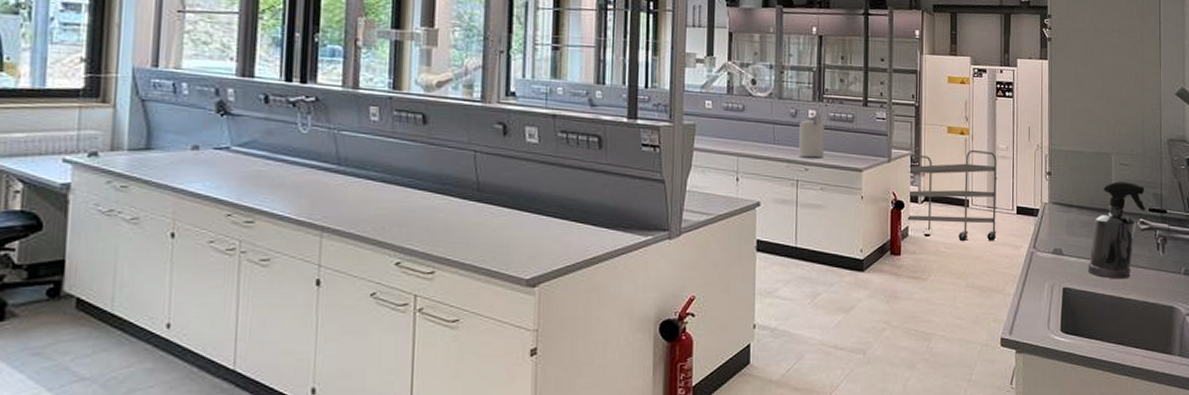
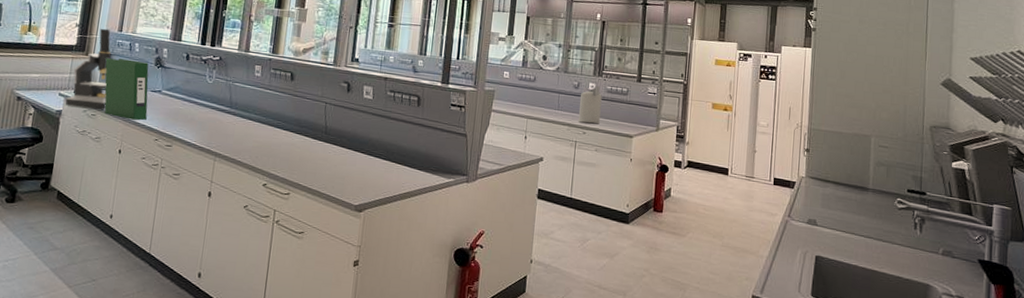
microscope: none [74,63,145,180] -> present [65,28,111,111]
binder: none [135,105,211,190] -> present [104,58,149,121]
utility cart: present [901,149,997,242] -> none [664,124,757,208]
spray bottle: present [1088,181,1146,279] -> none [841,162,904,253]

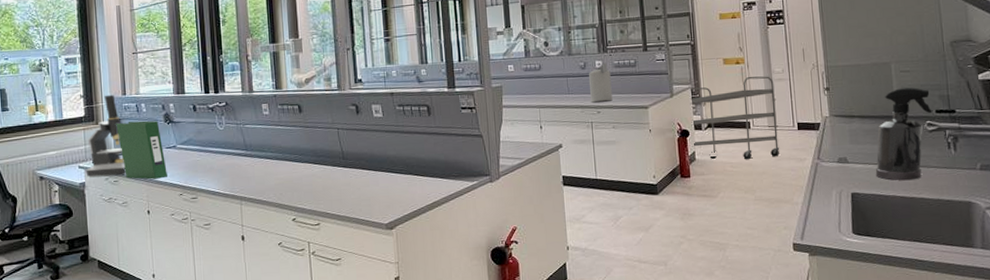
utility cart: none [664,124,757,208] -> present [689,76,780,162]
spray bottle: none [841,162,904,253] -> present [875,87,932,181]

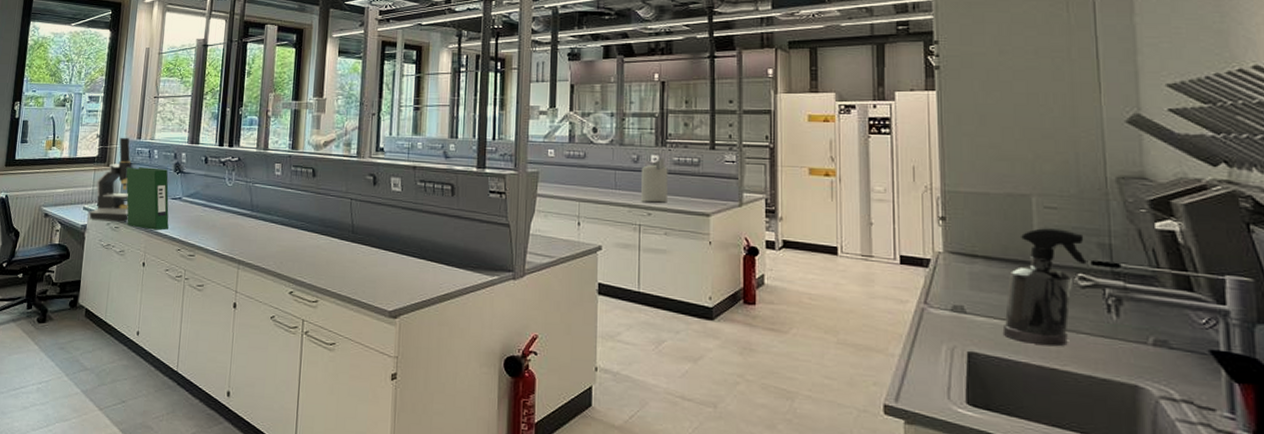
utility cart: present [689,76,780,162] -> none [756,192,875,294]

